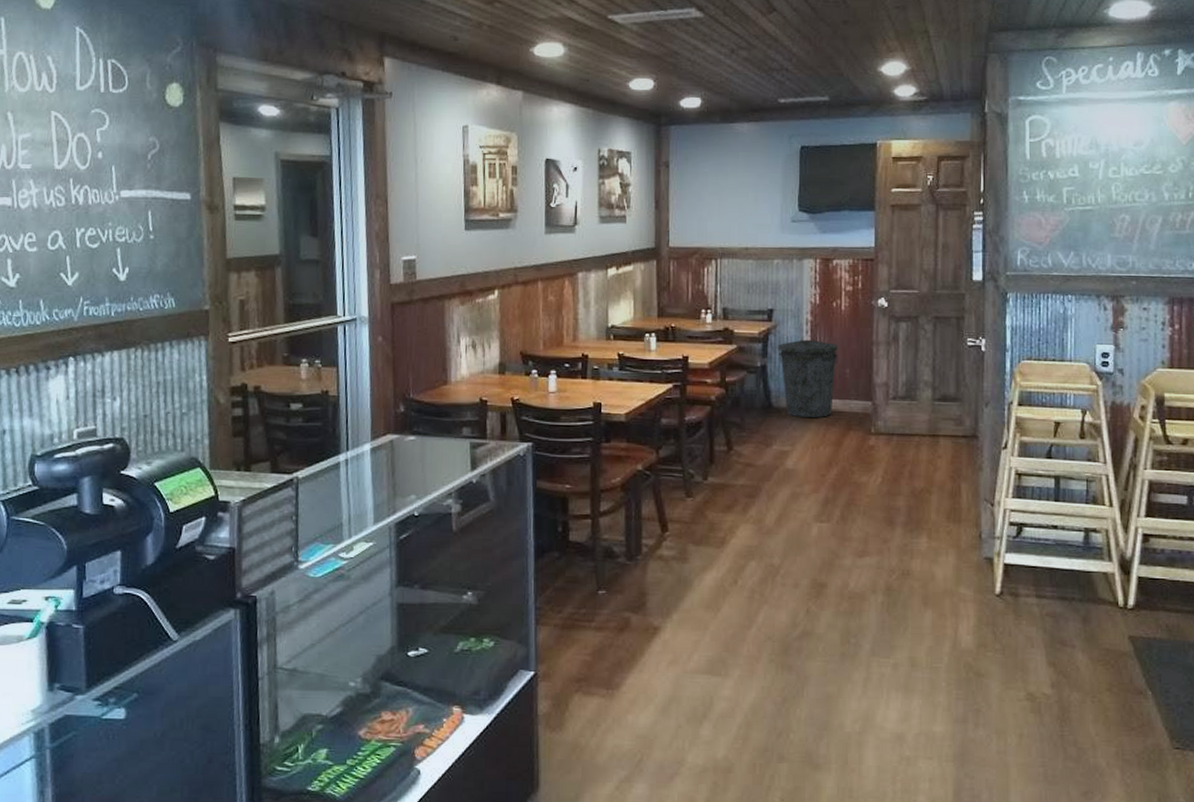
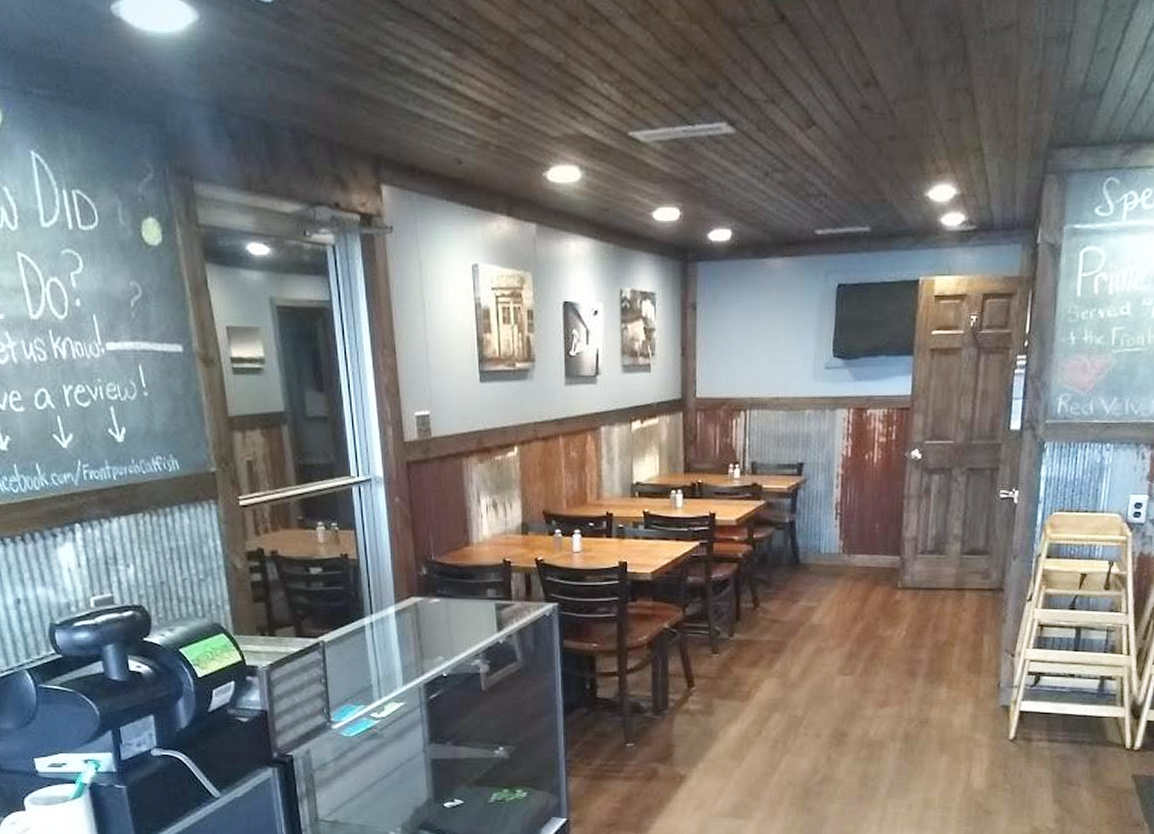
trash can: present [777,335,839,417] -> none [807,490,869,573]

